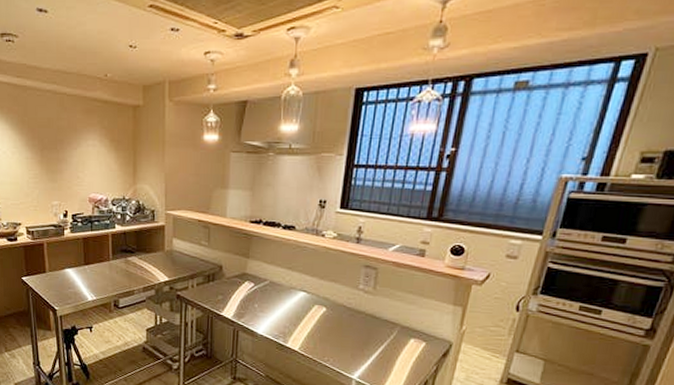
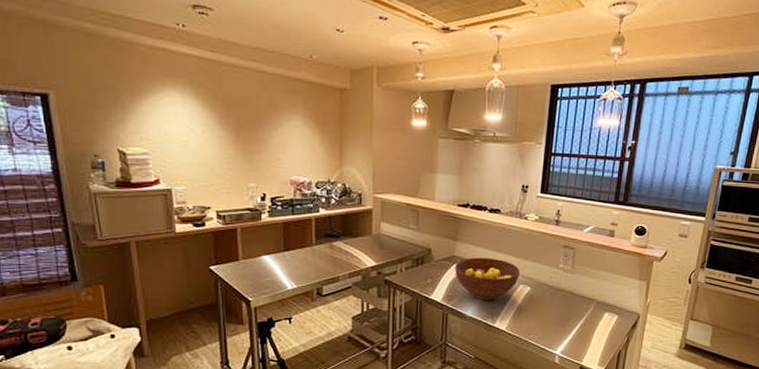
fruit bowl: none [246,275,316,320] -> present [455,257,521,300]

